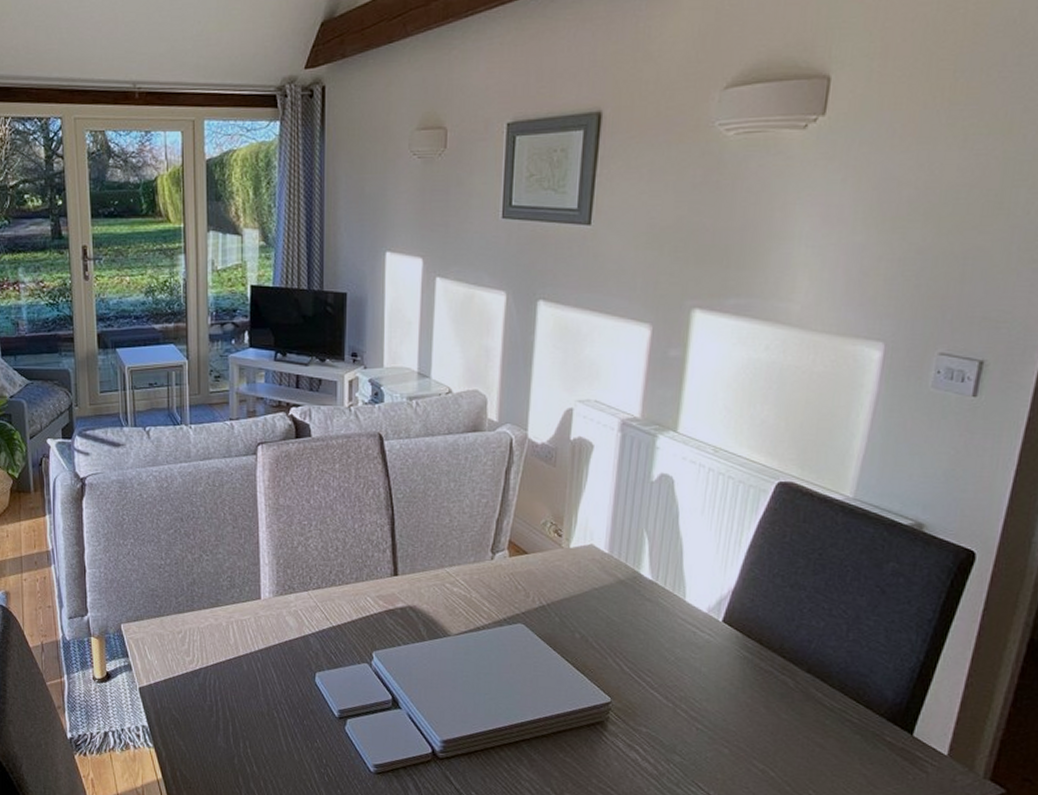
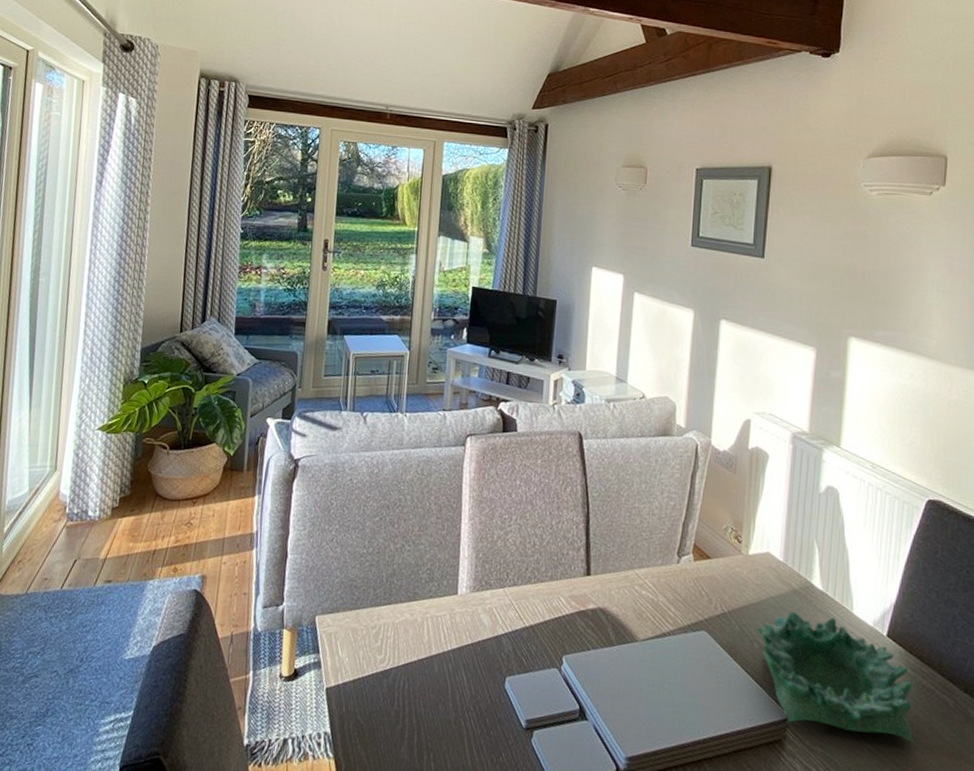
decorative bowl: none [578,601,749,722] -> present [756,611,914,744]

